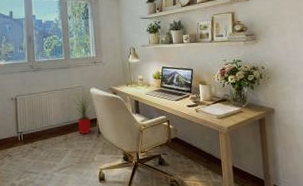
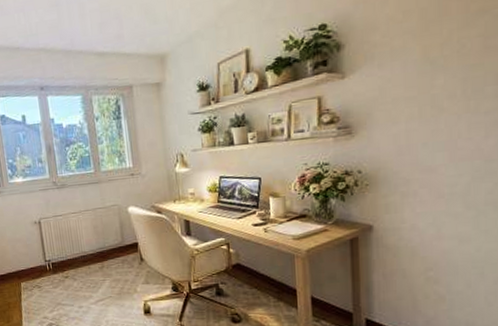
house plant: present [69,89,96,134] -> none [102,208,136,261]

